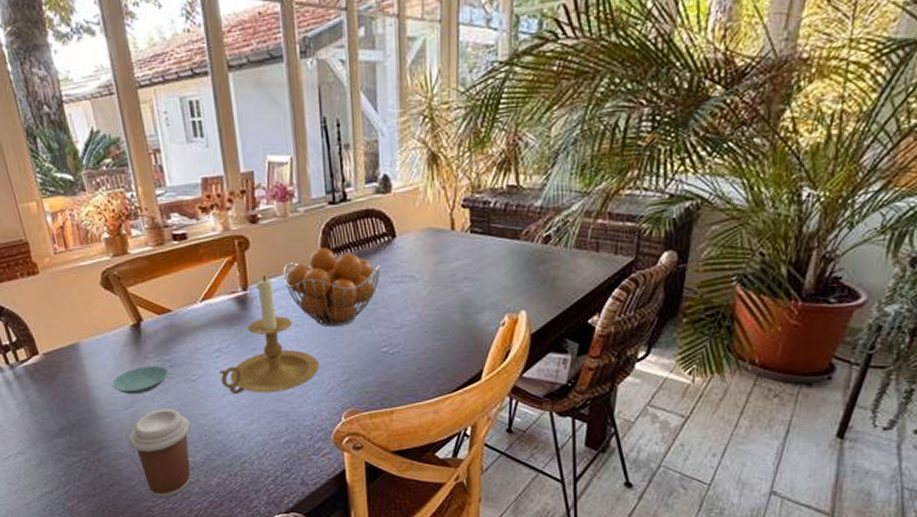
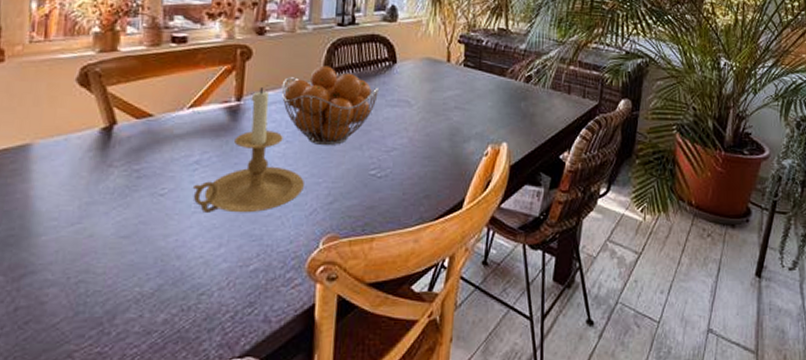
saucer: present [112,365,169,395] -> none [60,175,134,208]
coffee cup: present [128,409,192,498] -> none [64,227,146,340]

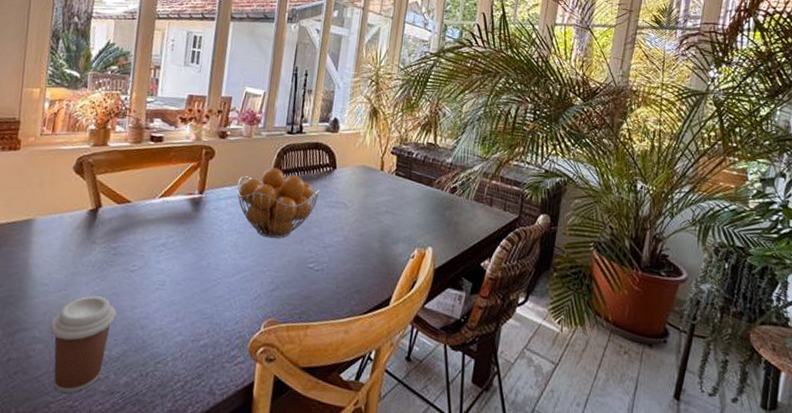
coffee cup: none [64,227,146,340] -> present [49,295,116,394]
candle holder: present [192,88,304,214] -> none [157,183,252,293]

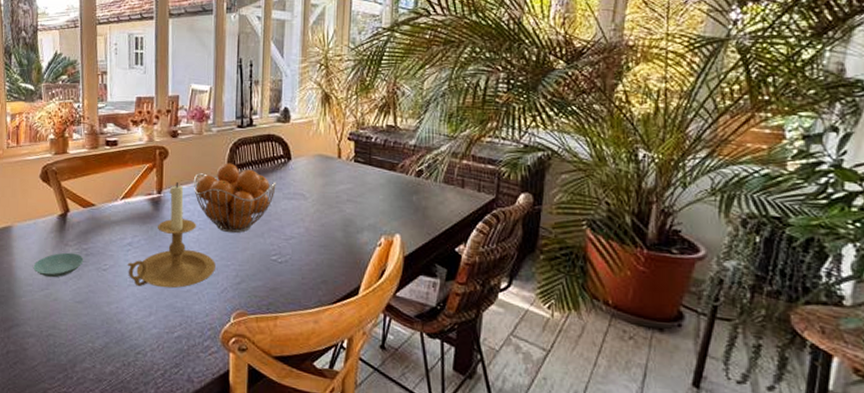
coffee cup: present [49,295,116,394] -> none [38,293,95,382]
saucer: none [52,250,111,278] -> present [33,252,84,278]
candle holder: none [157,183,252,293] -> present [127,182,215,288]

